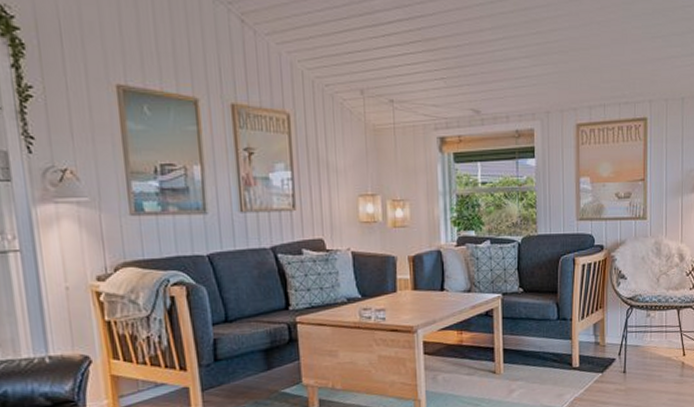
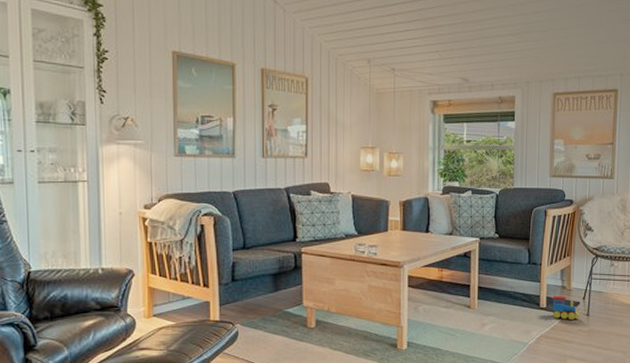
toy train: none [585,352,616,379] -> present [551,295,580,320]

